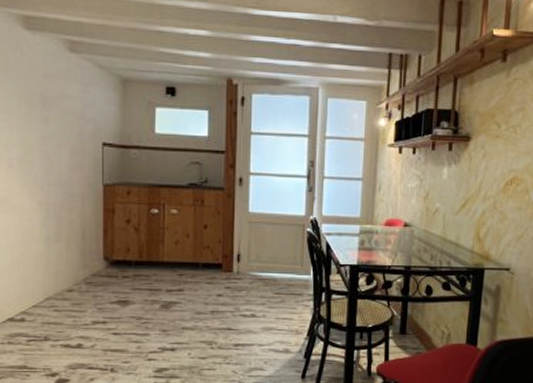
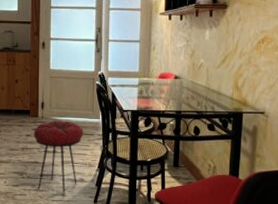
stool: none [226,277,289,369] -> present [33,121,83,195]

